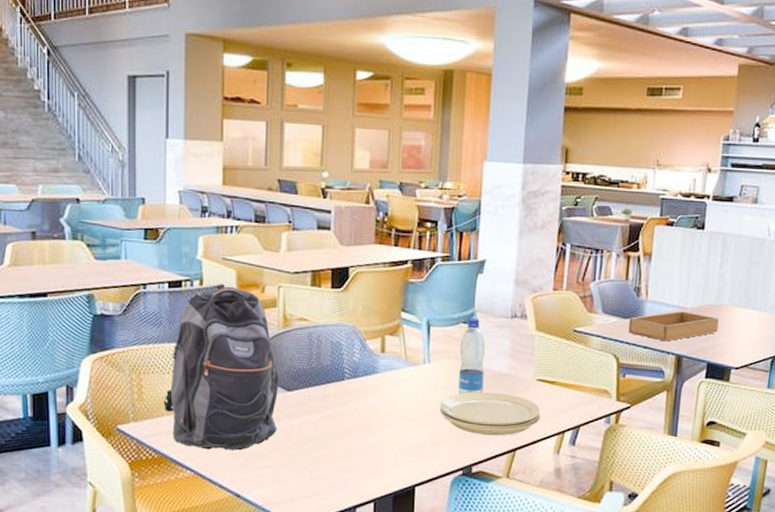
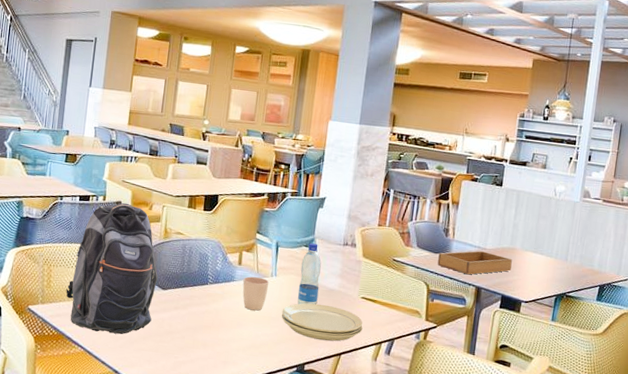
cup: none [388,366,422,407] -> present [242,276,269,311]

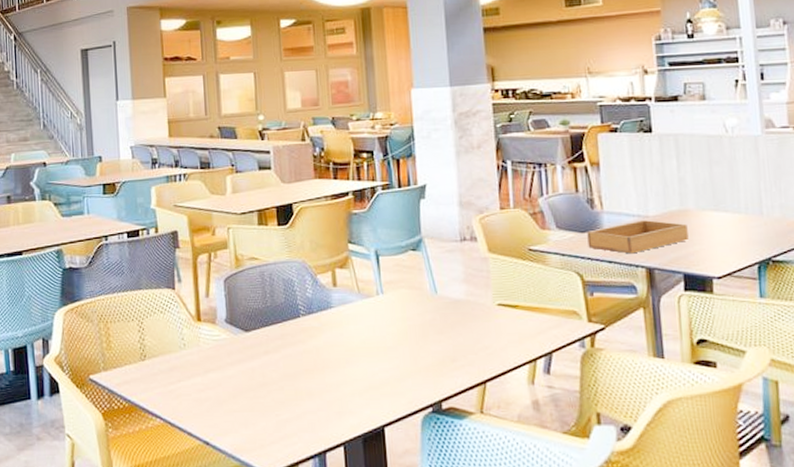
backpack: present [66,202,158,335] -> none [130,231,239,396]
cup: present [242,276,269,311] -> none [343,298,377,342]
plate: present [281,303,363,342] -> none [399,320,508,368]
bottle: present [297,243,322,305] -> none [411,245,442,325]

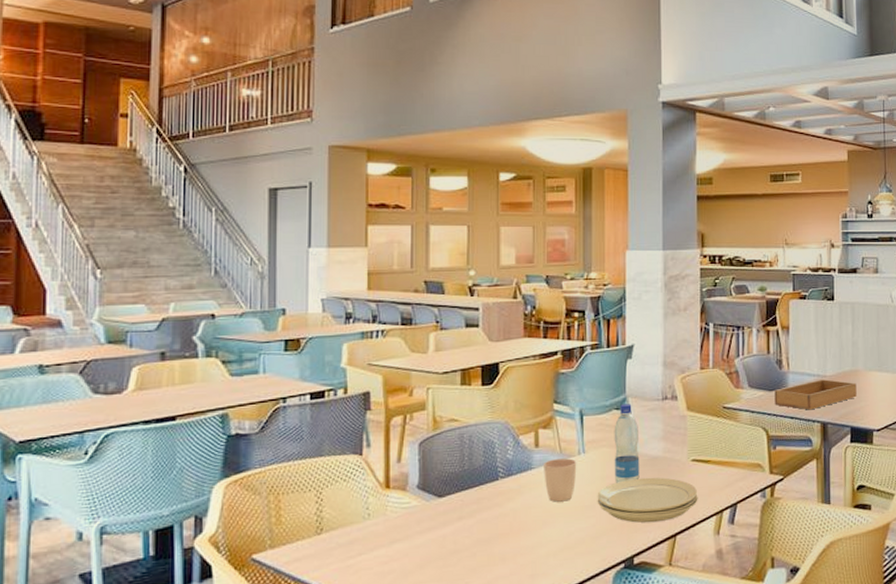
cup: none [343,298,377,342] -> present [544,458,577,502]
plate: none [399,320,508,368] -> present [597,477,698,523]
bottle: none [411,245,442,325] -> present [614,404,640,483]

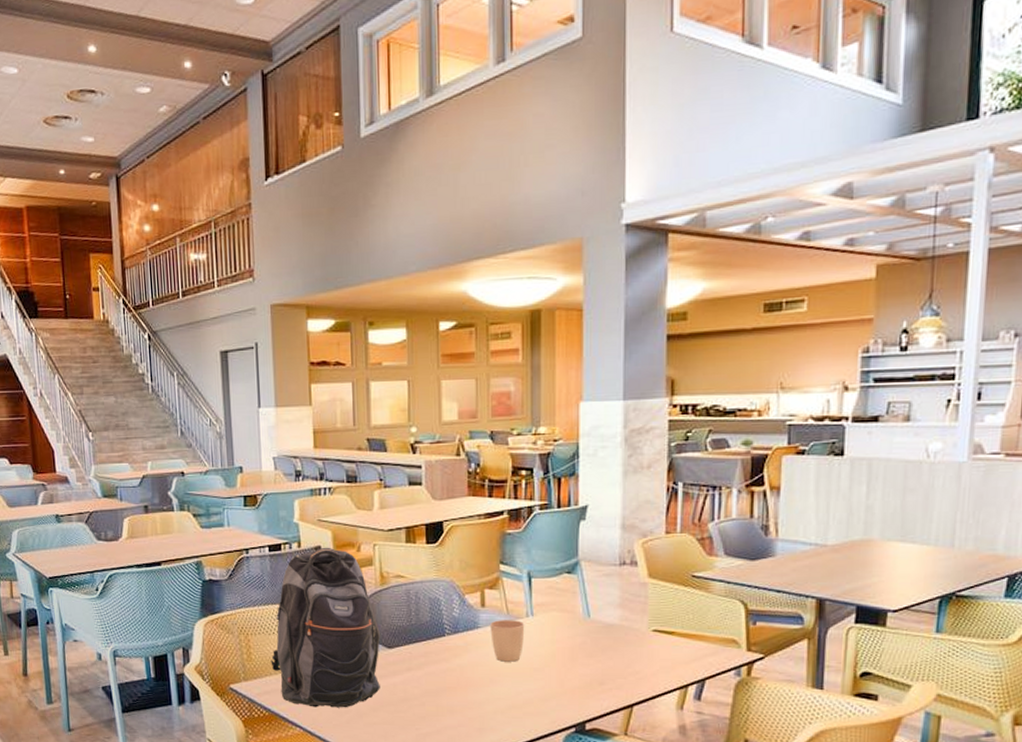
backpack: none [304,392,430,572] -> present [271,547,380,708]
plate: present [597,477,698,523] -> none [546,644,659,691]
bottle: present [614,404,640,483] -> none [564,568,593,648]
tray: present [774,379,857,410] -> none [757,549,868,584]

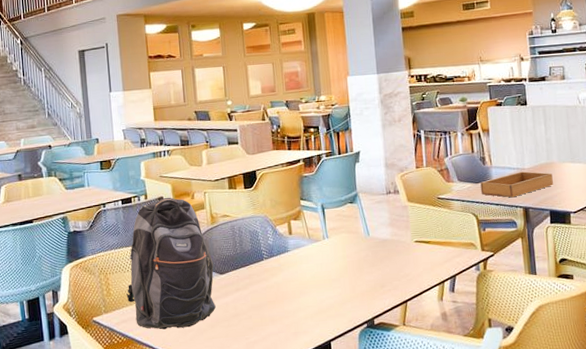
cup: present [490,620,525,662] -> none [297,242,323,277]
tray: none [757,549,868,584] -> present [480,171,553,198]

